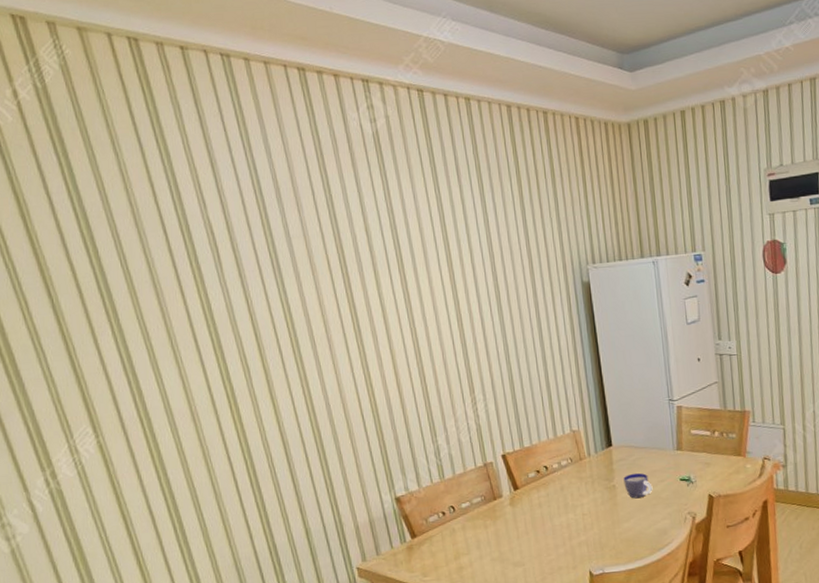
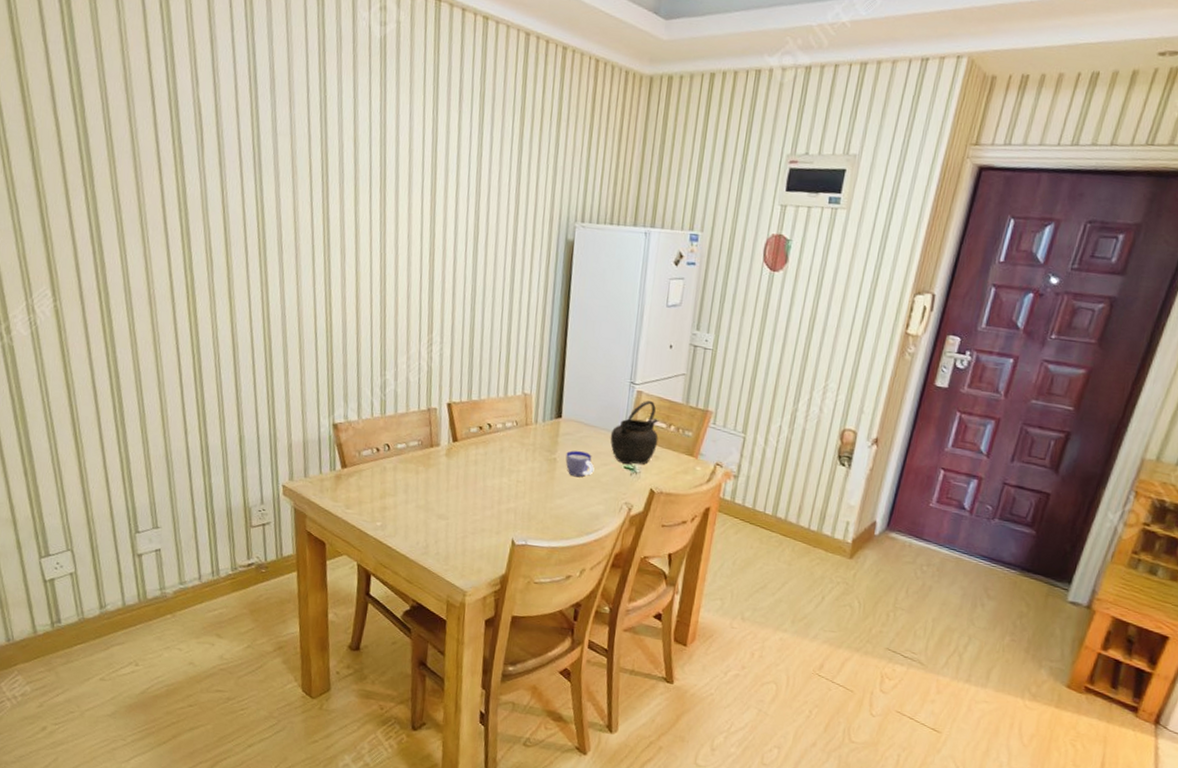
kettle: none [660,413,706,477] -> present [610,401,659,465]

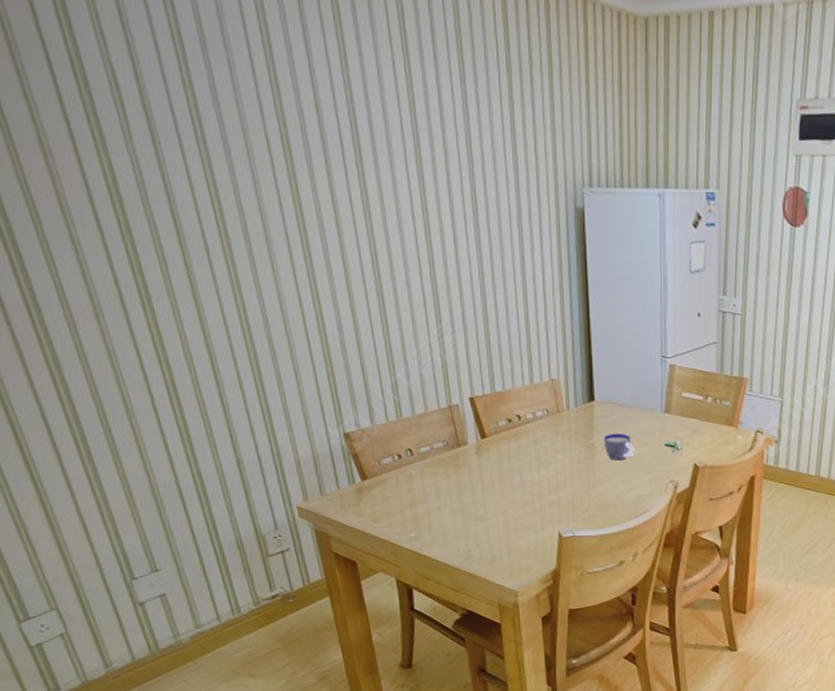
kettle: present [610,401,659,465] -> none [647,374,696,442]

